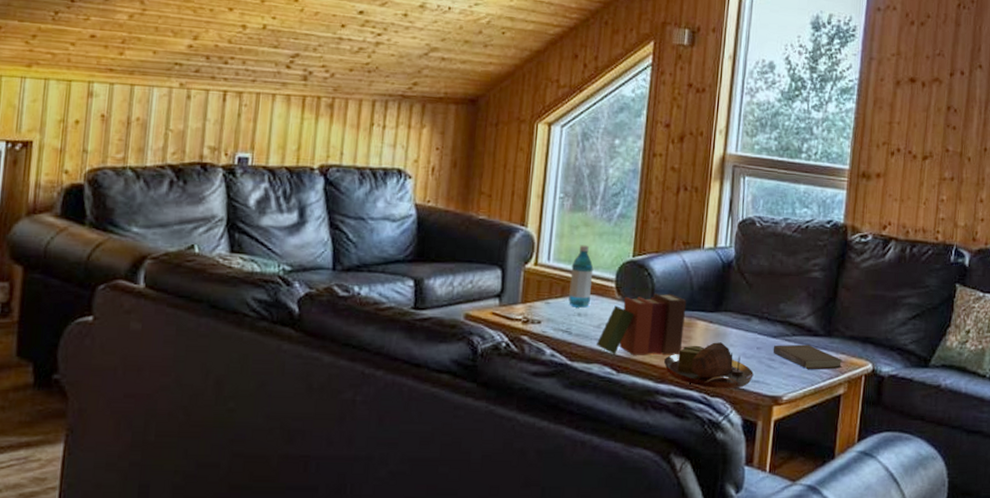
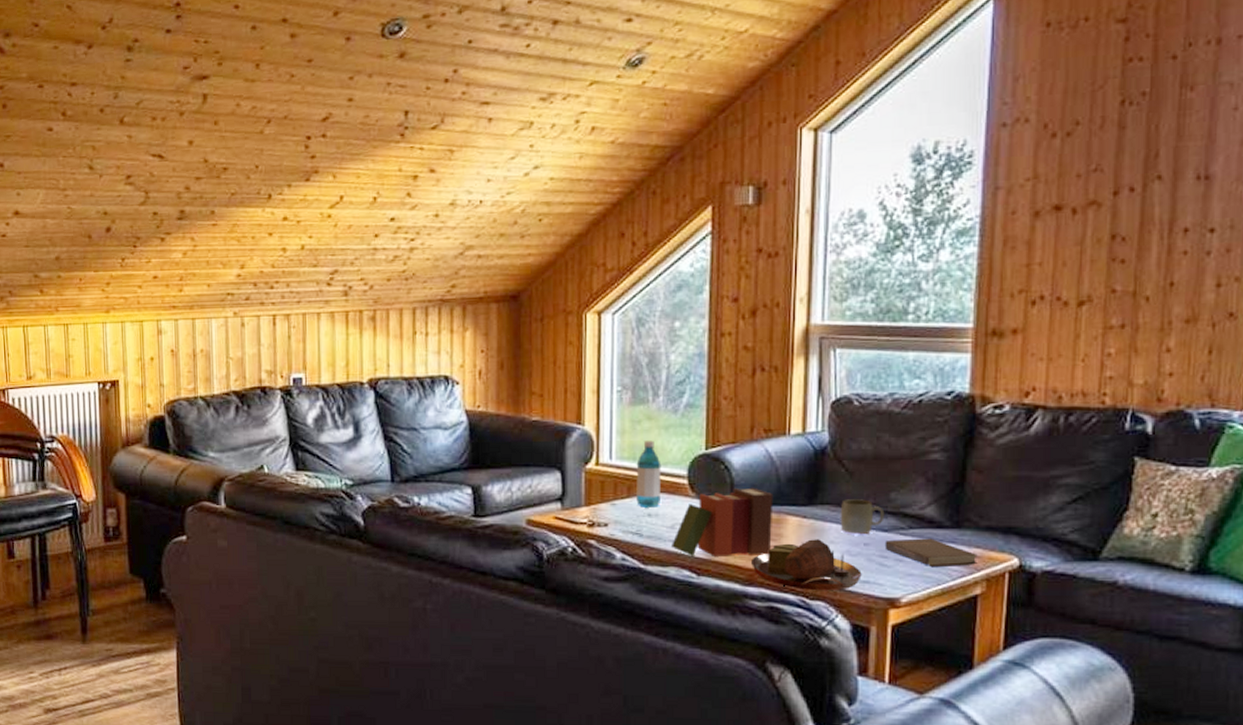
mug: none [739,308,775,340] -> present [840,499,885,535]

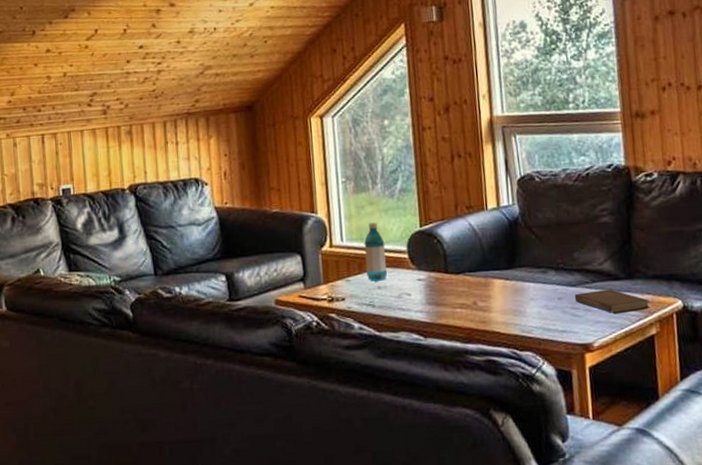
books: present [670,487,773,556] -> none [399,256,483,321]
serving tray: present [752,539,862,590] -> none [468,297,560,343]
mug: present [840,499,885,535] -> none [535,260,572,292]

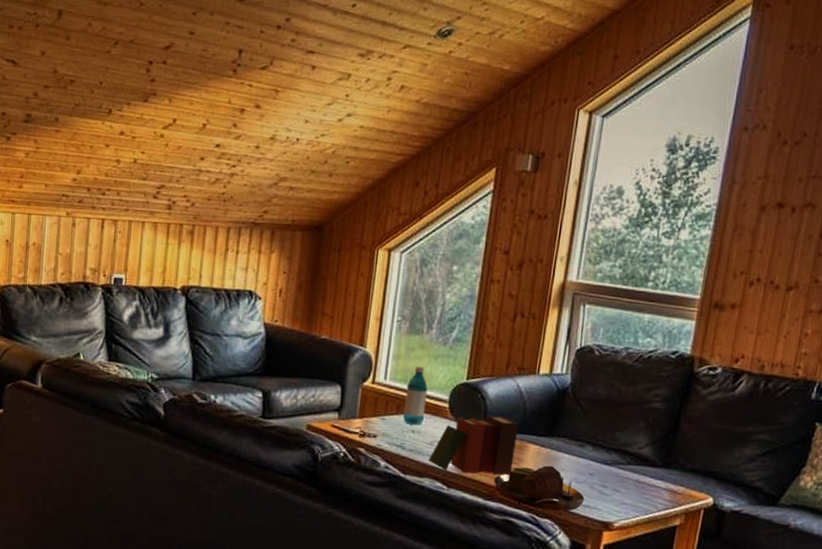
books: none [399,256,483,321] -> present [428,416,519,476]
serving tray: none [468,297,560,343] -> present [494,465,585,511]
book: present [574,289,650,314] -> none [606,472,681,501]

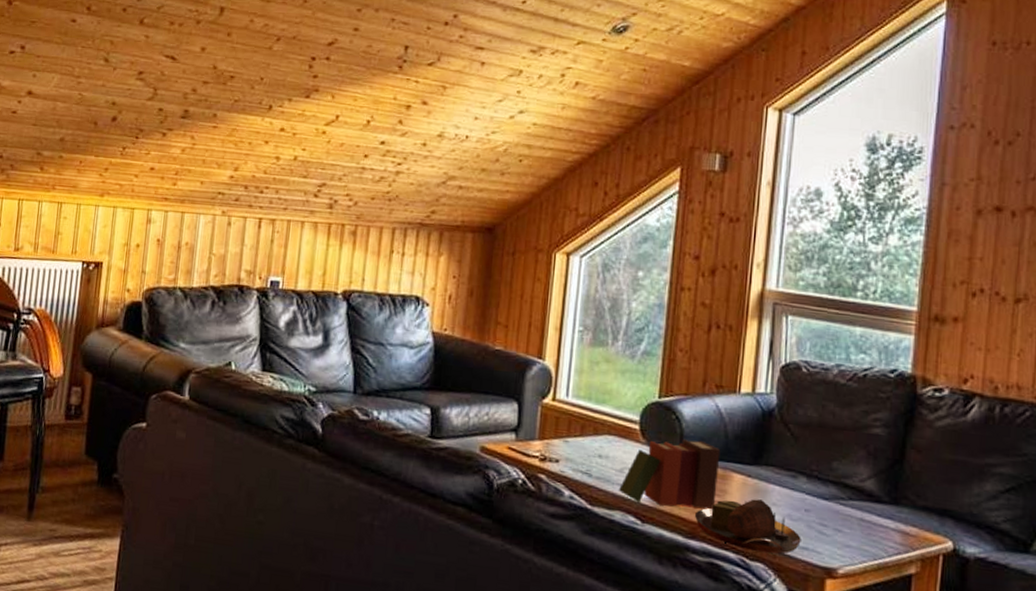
water bottle: present [403,366,428,426] -> none [588,382,616,450]

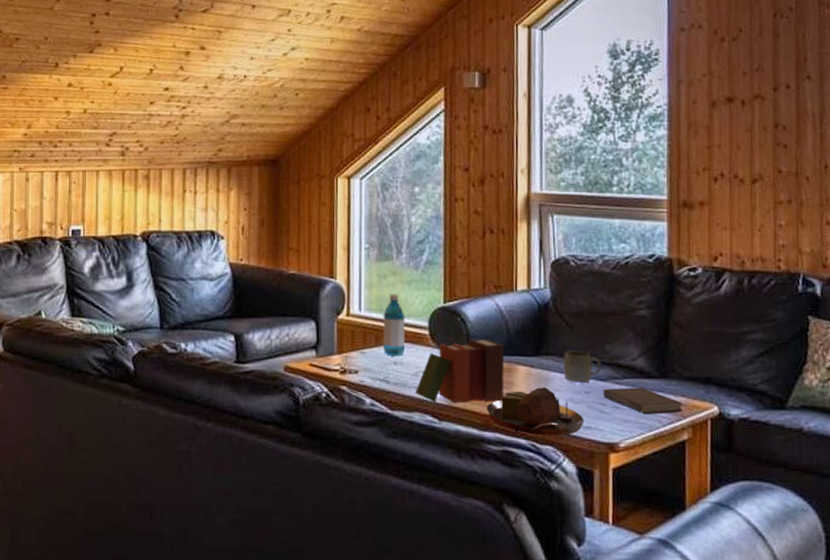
water bottle: none [588,382,616,450] -> present [383,294,405,356]
mug: none [783,463,827,501] -> present [563,351,602,384]
book: none [824,508,914,544] -> present [603,387,684,415]

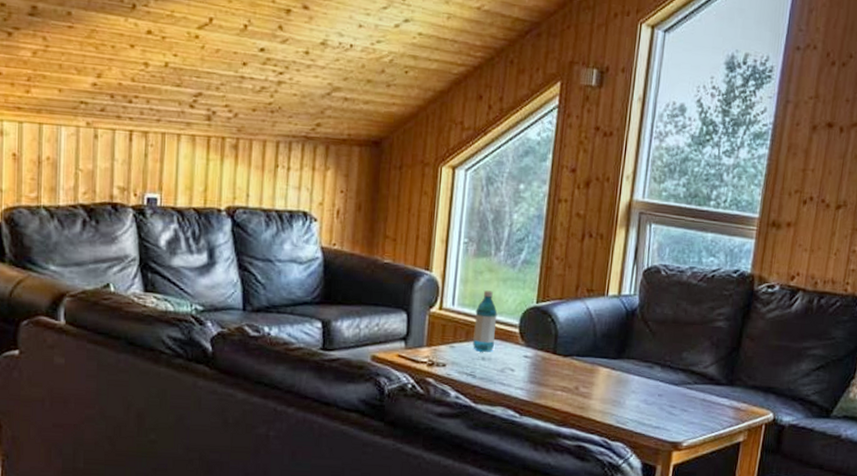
books: present [414,338,505,403] -> none [499,339,590,400]
serving tray: present [487,387,584,435] -> none [566,388,654,434]
mug: present [563,351,602,384] -> none [641,355,677,387]
book: present [603,387,684,415] -> none [674,392,744,418]

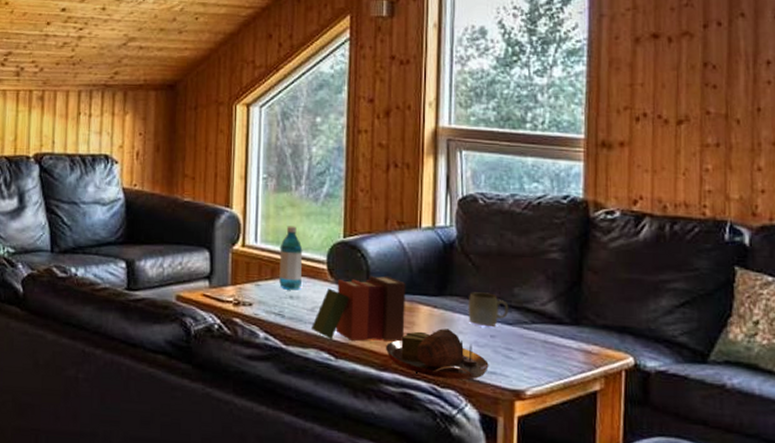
books: none [499,339,590,400] -> present [310,275,406,342]
serving tray: none [566,388,654,434] -> present [386,328,489,380]
mug: none [641,355,677,387] -> present [468,292,509,327]

